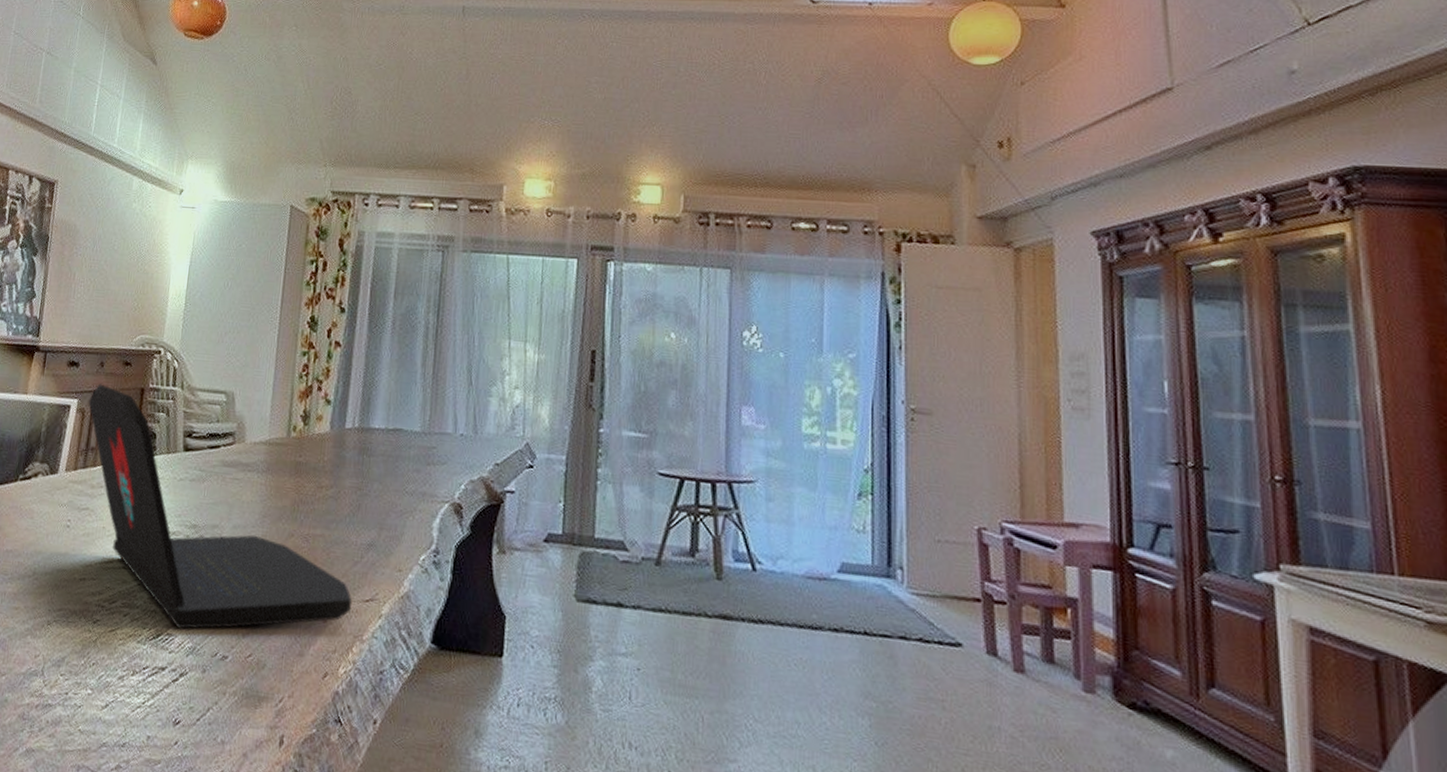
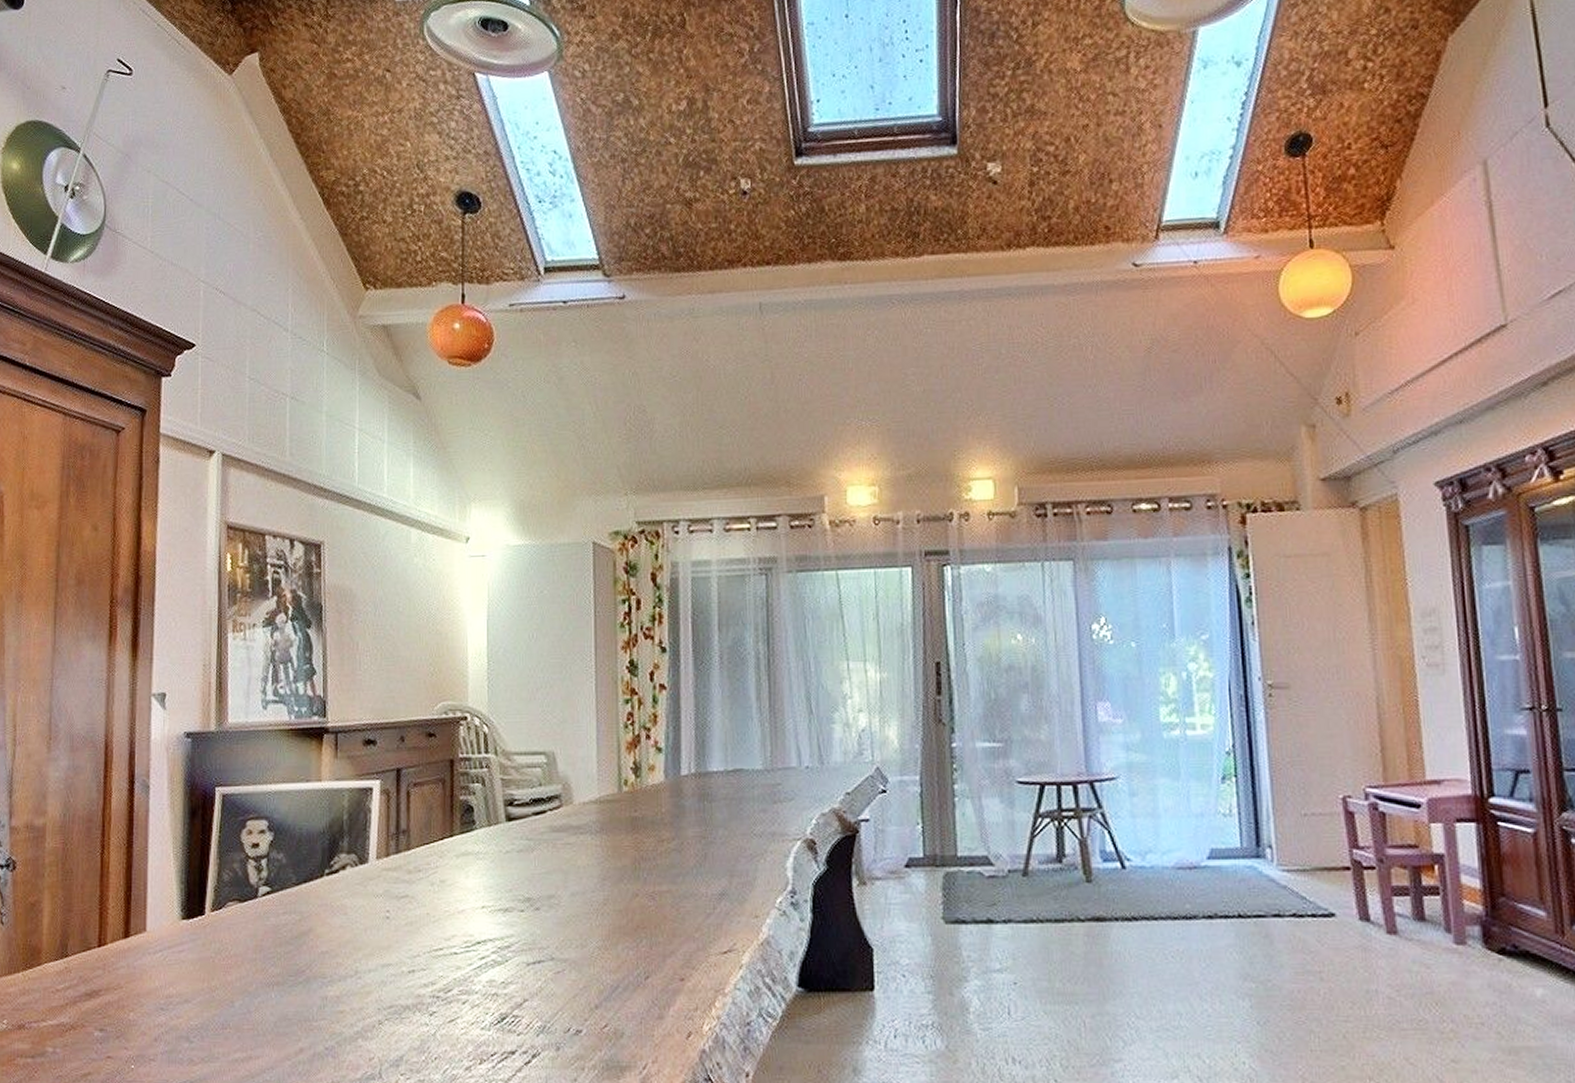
laptop: present [88,384,352,629] -> none [393,760,709,1009]

